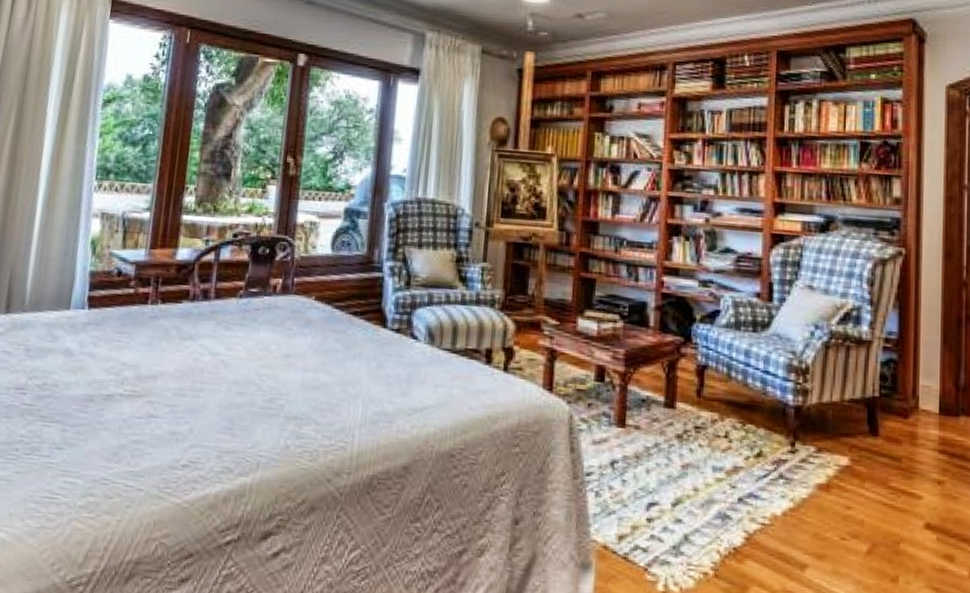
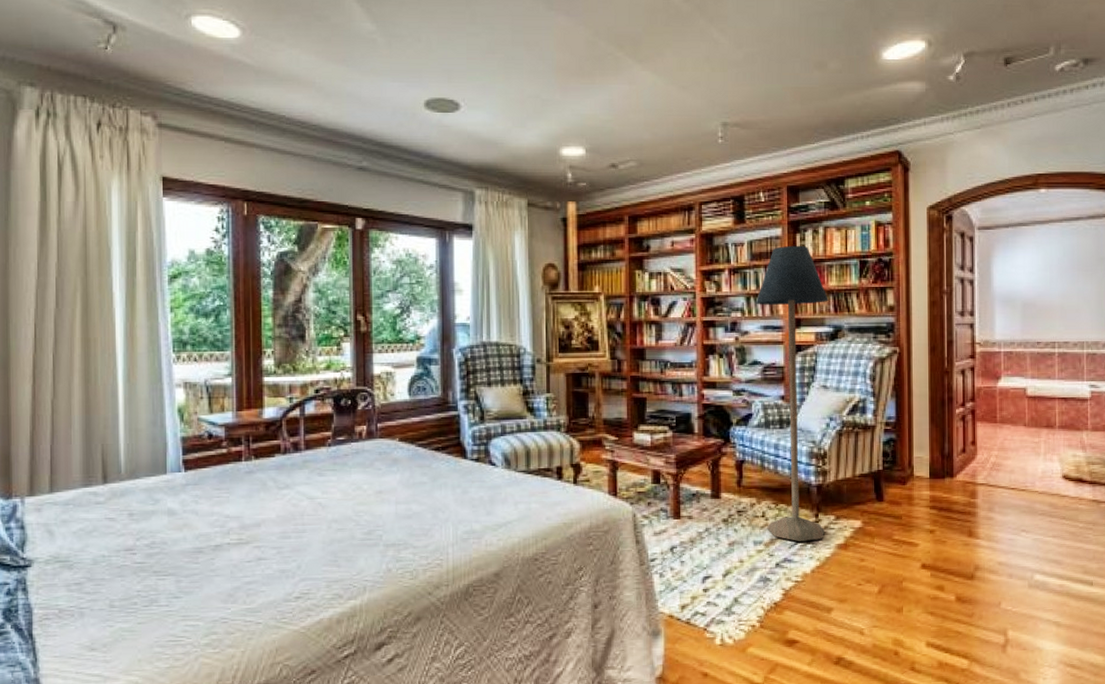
floor lamp: none [730,118,820,475] -> present [755,245,829,542]

